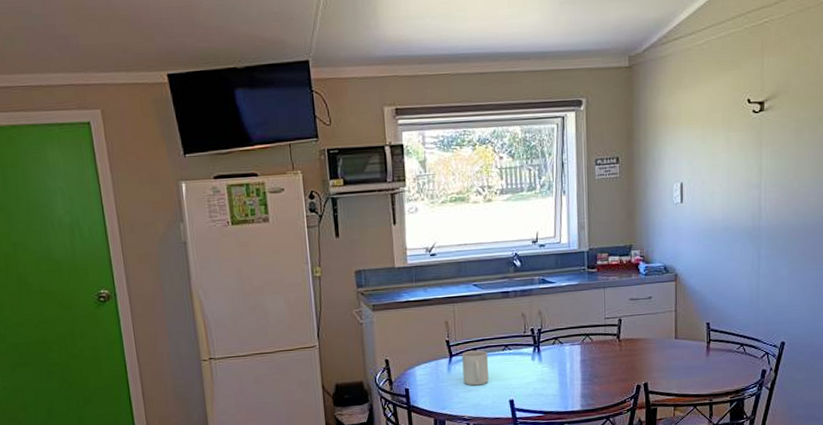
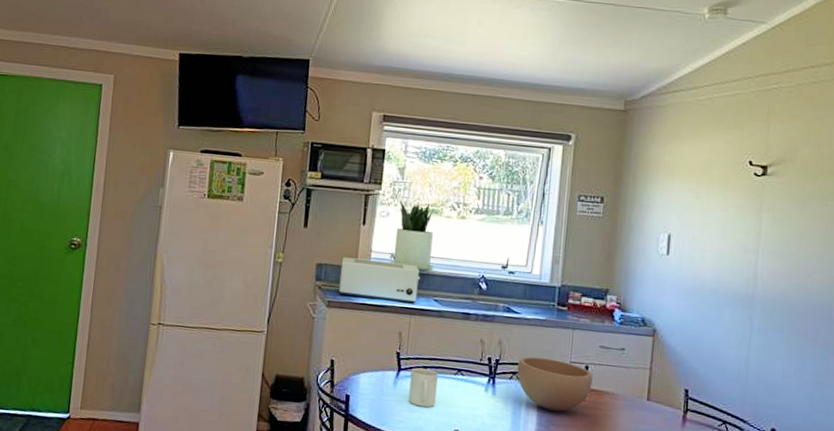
toaster: none [379,255,458,298] -> present [338,257,421,304]
planter: none [425,193,469,259] -> present [389,201,434,271]
bowl: none [558,318,626,365] -> present [517,356,593,412]

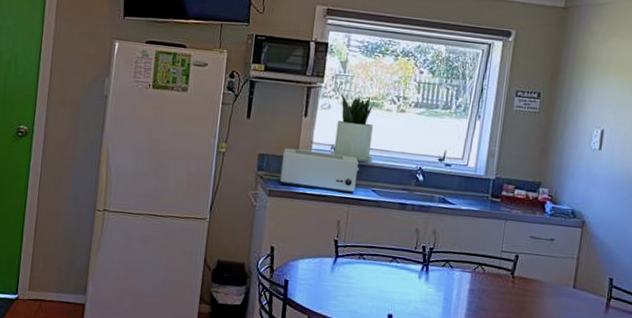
mug: present [408,367,438,408] -> none [344,254,374,293]
bowl: present [517,356,593,412] -> none [449,245,523,298]

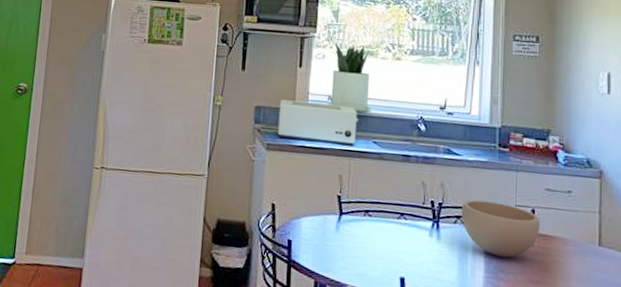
bowl: none [449,245,523,298] -> present [461,199,540,258]

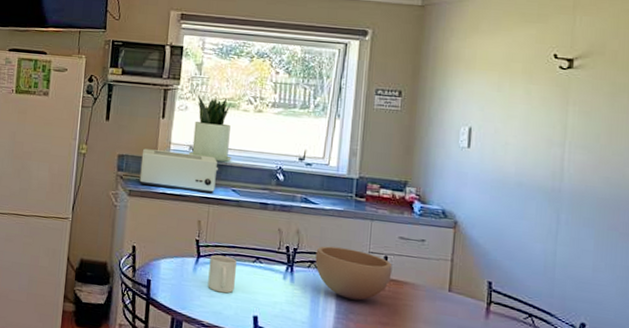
mug: none [351,211,380,254] -> present [207,254,237,294]

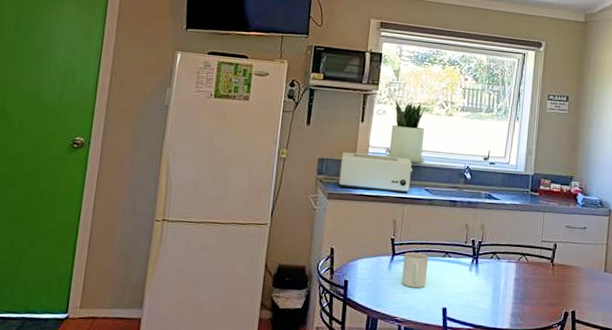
bowl: present [315,246,392,301] -> none [497,238,560,286]

